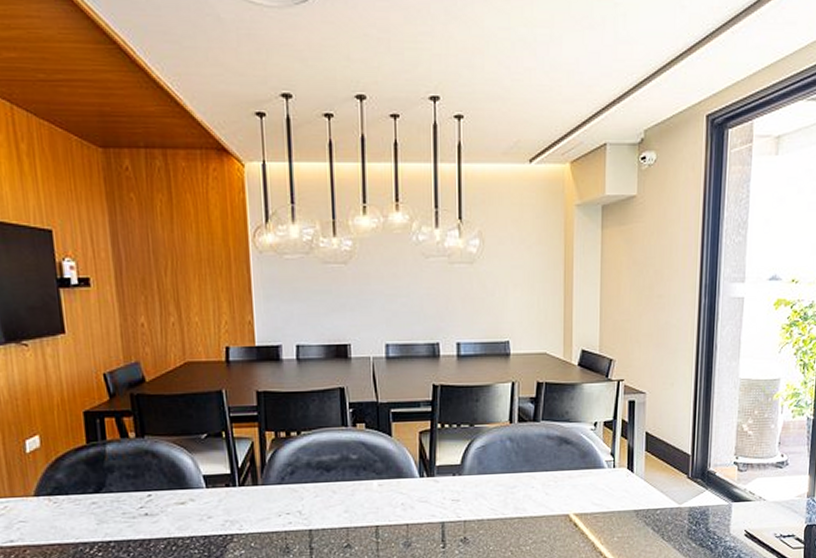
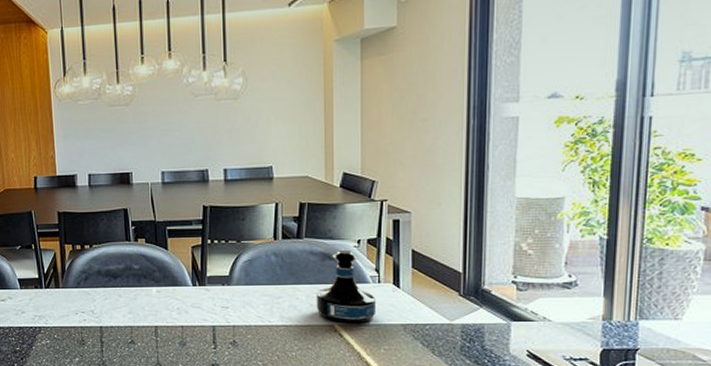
tequila bottle: none [551,434,611,513] -> present [316,250,377,324]

